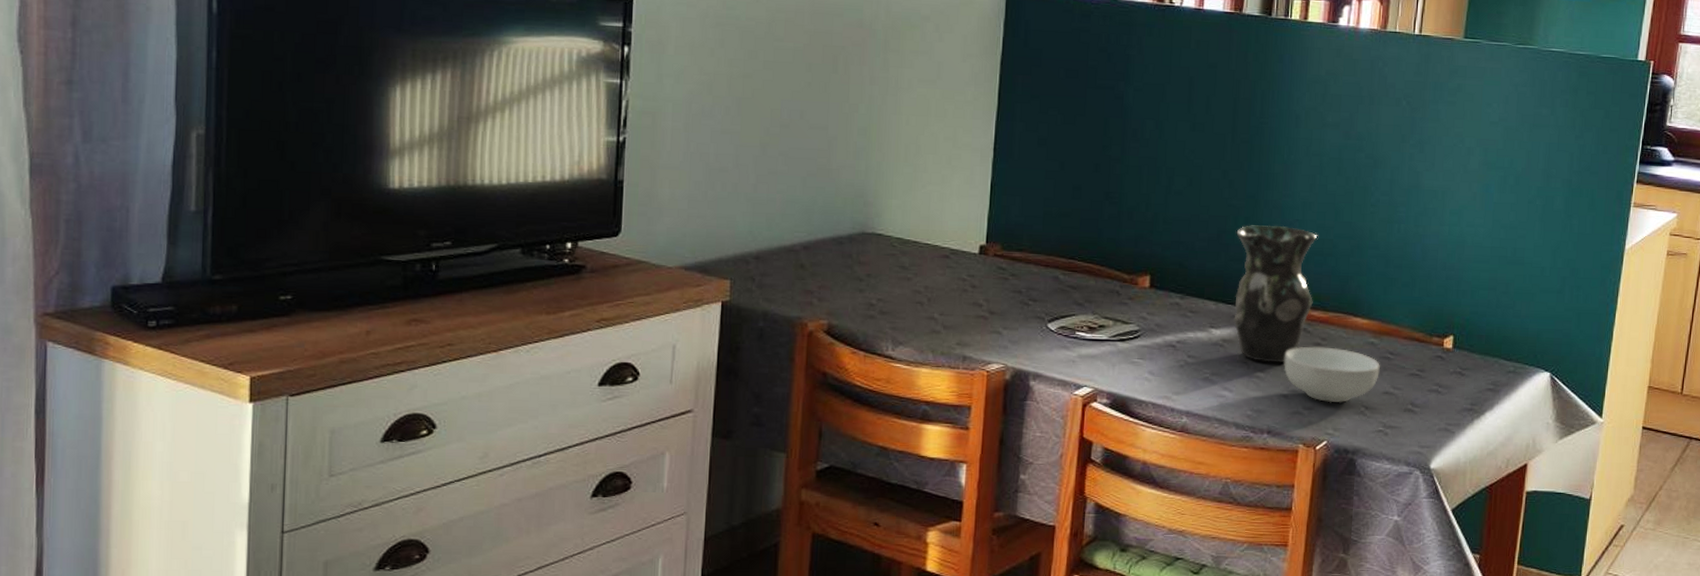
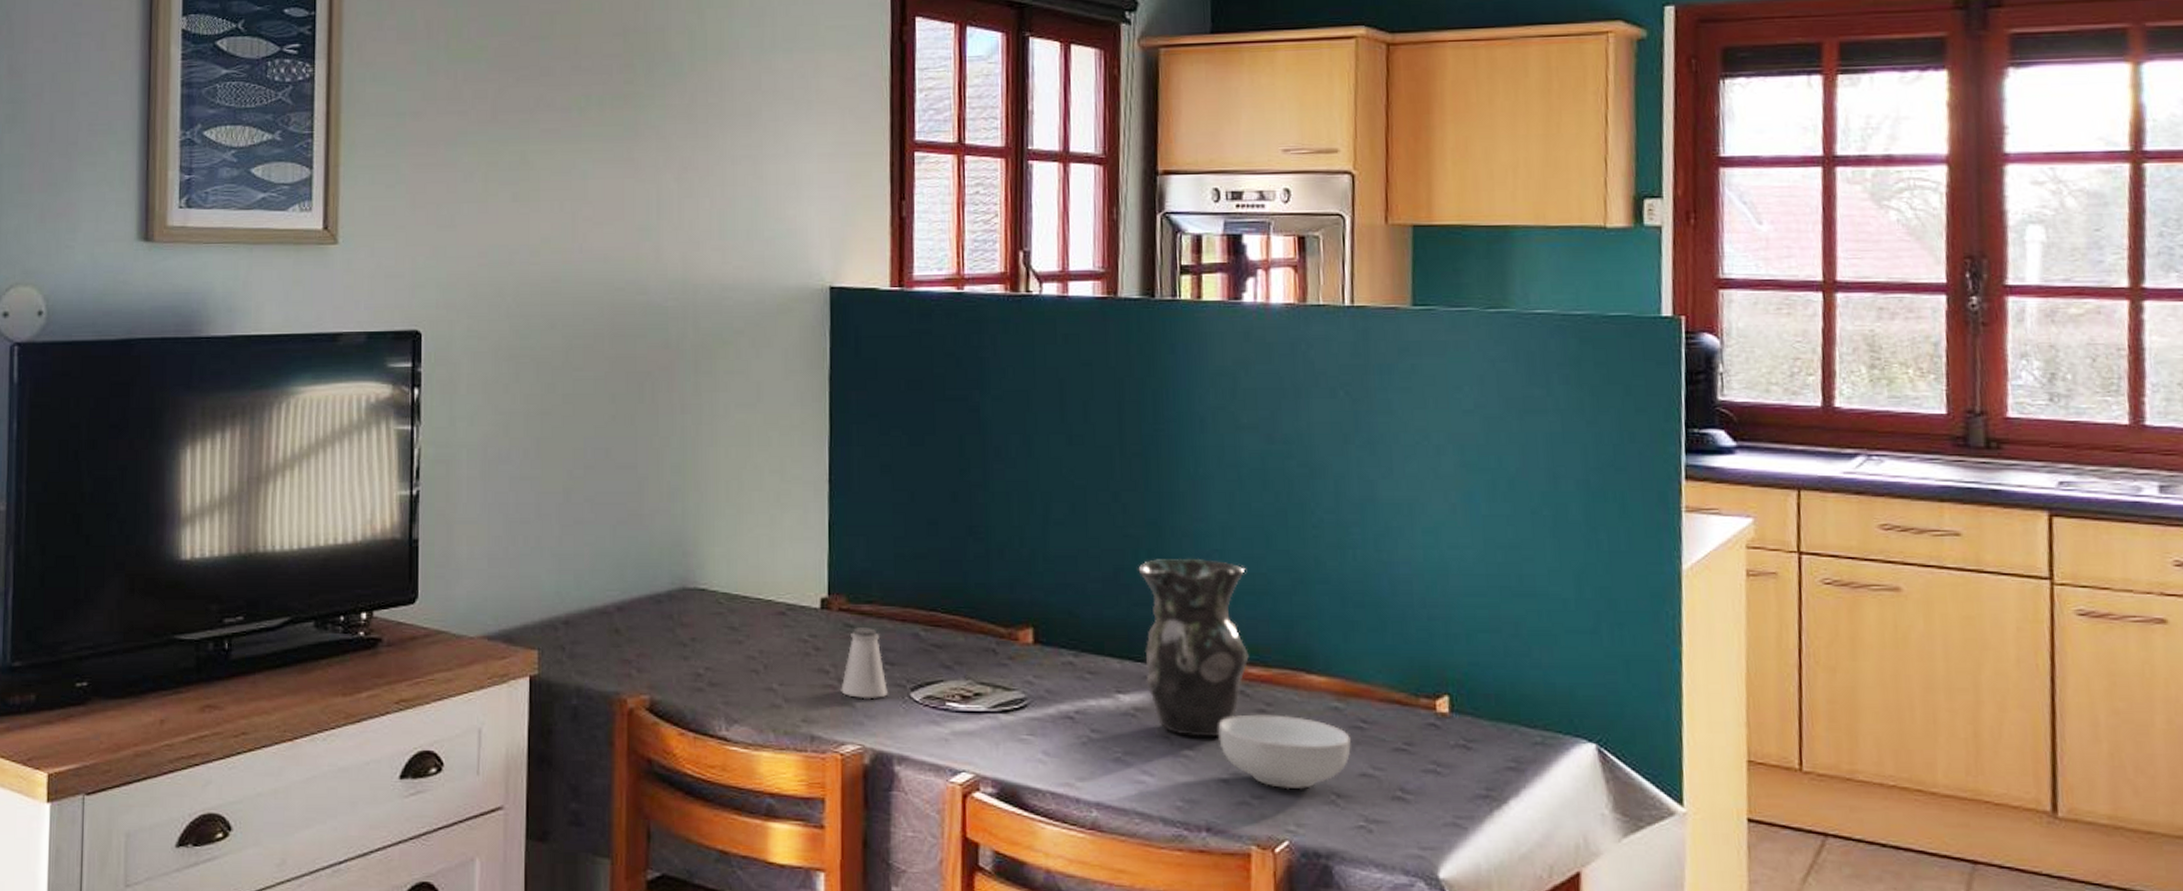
saltshaker: none [991,270,1029,328] -> present [841,627,888,700]

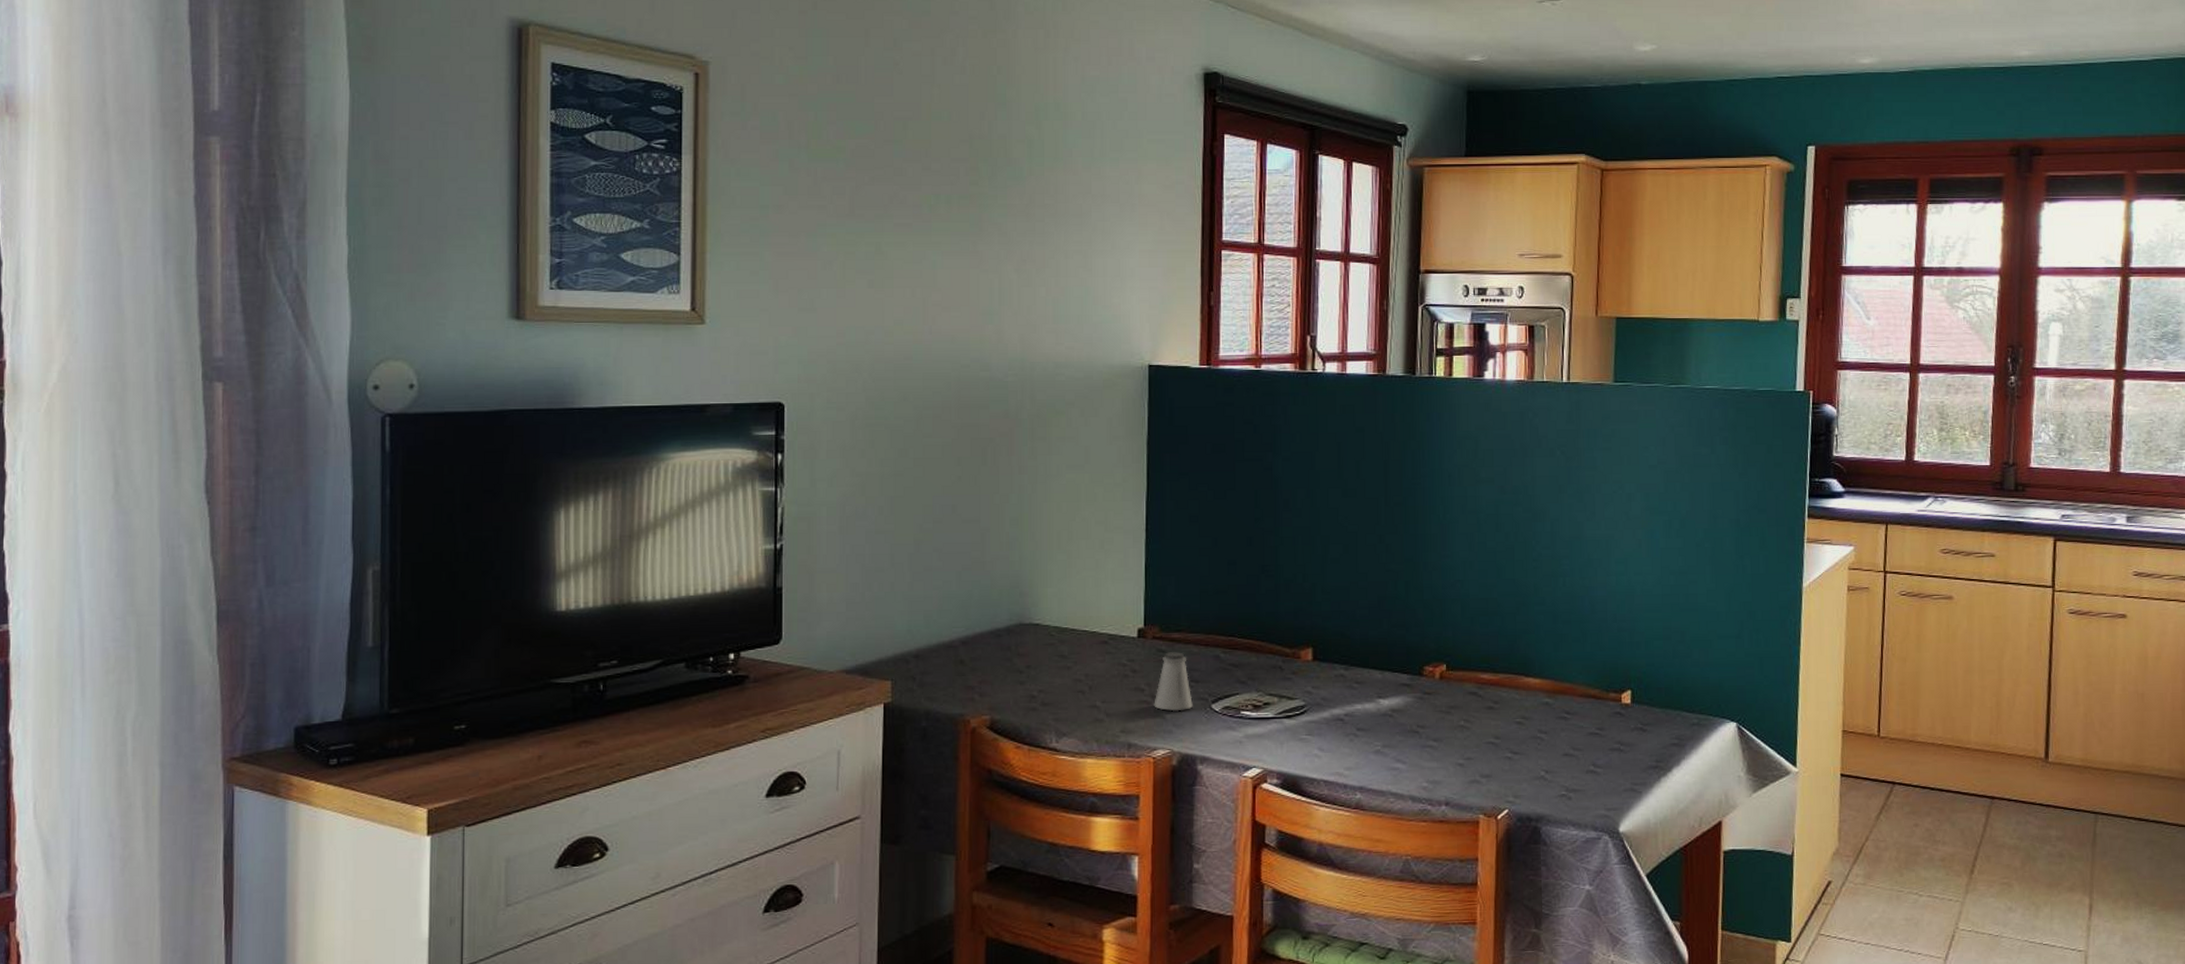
vase: present [1138,558,1249,737] -> none [1397,587,1482,730]
cereal bowl: present [1218,714,1351,790] -> none [1456,710,1557,769]

